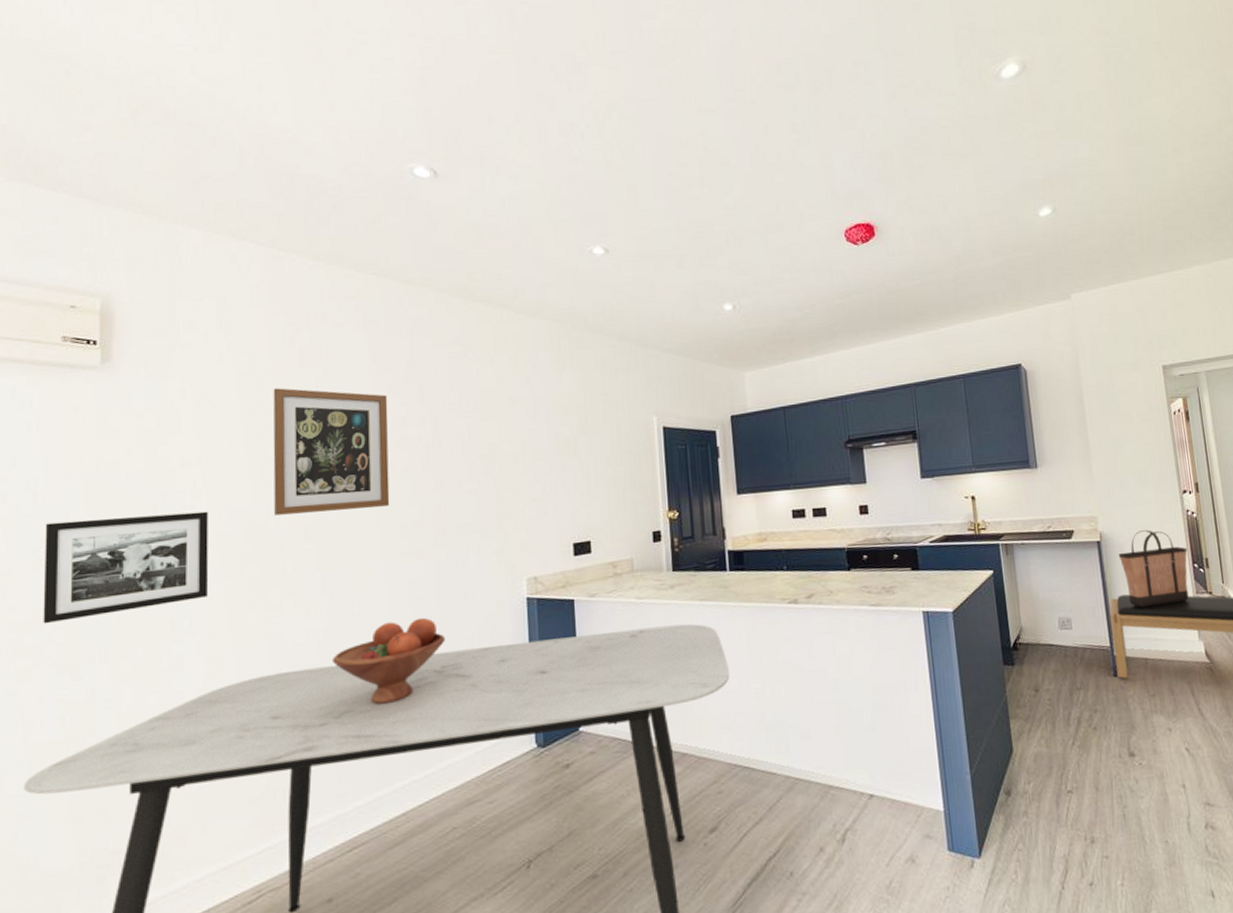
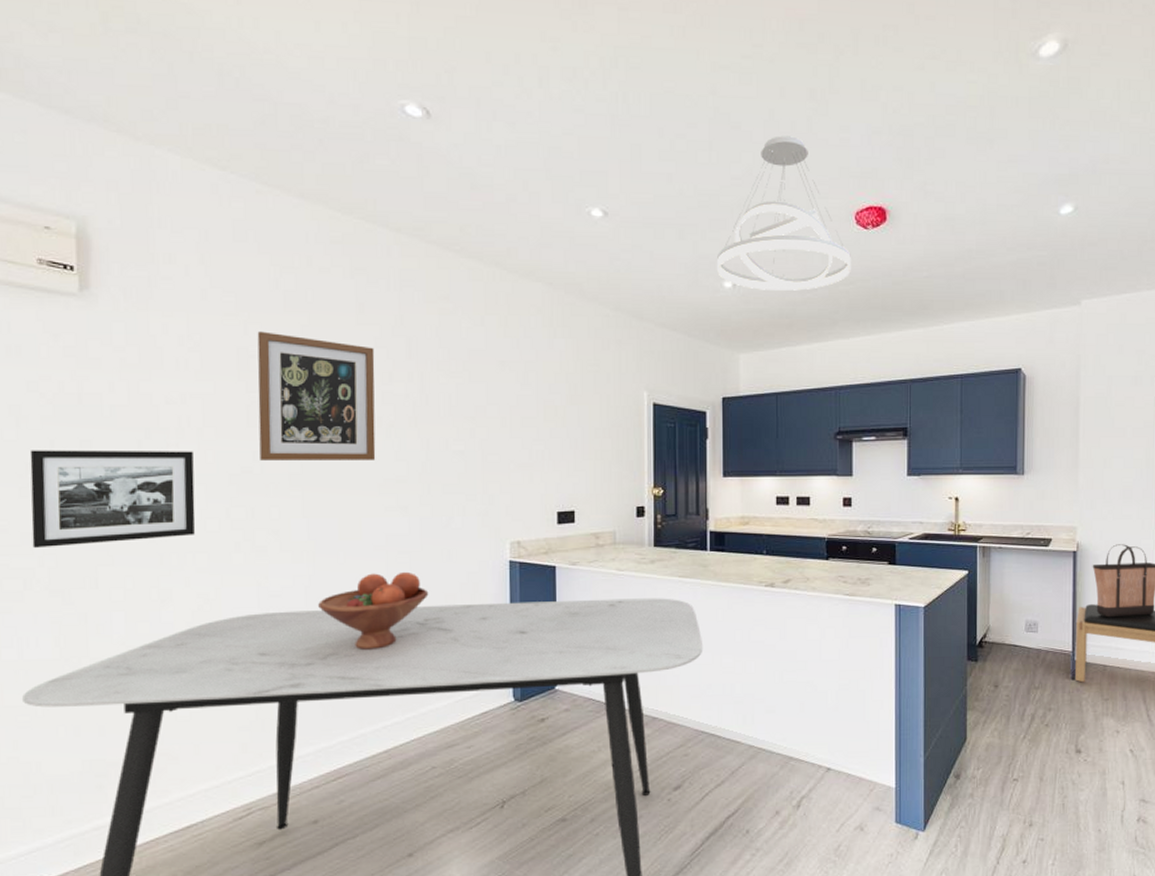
pendant light: none [716,166,846,310] -> present [717,136,851,291]

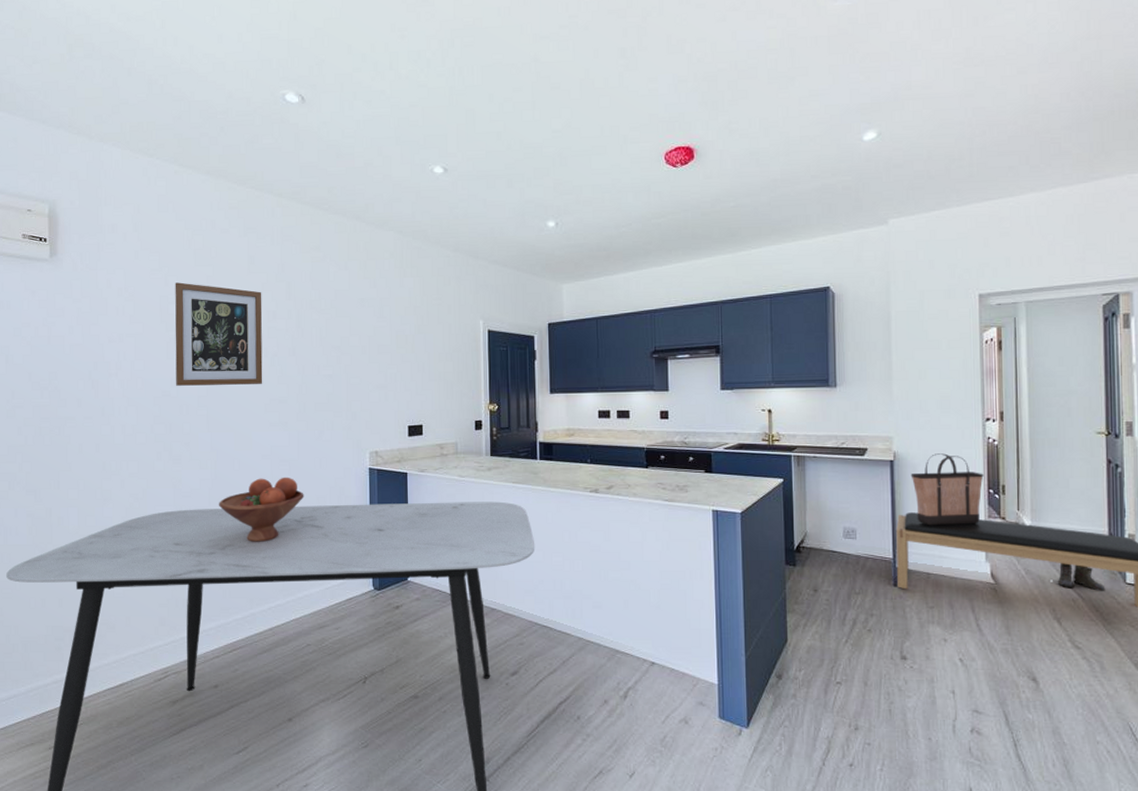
picture frame: present [29,450,196,549] -> none [14,379,129,457]
pendant light: present [717,136,851,291] -> none [541,91,662,227]

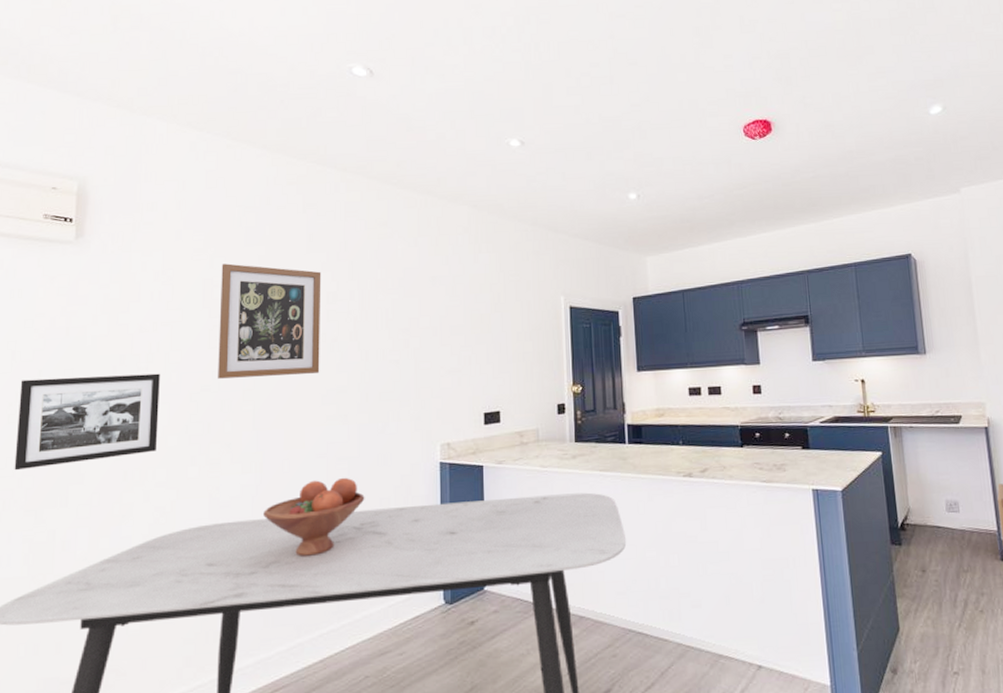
picture frame: none [14,379,129,457] -> present [14,373,160,471]

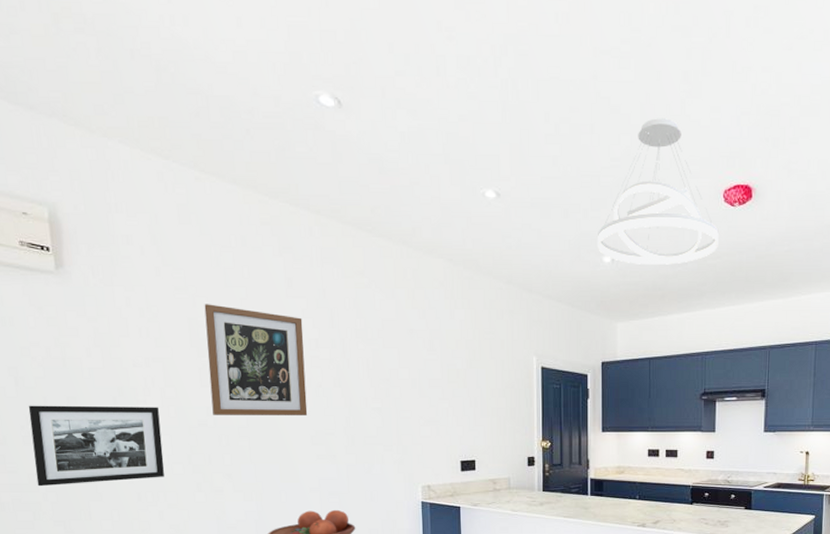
pendant light: none [622,67,743,199] -> present [598,118,719,265]

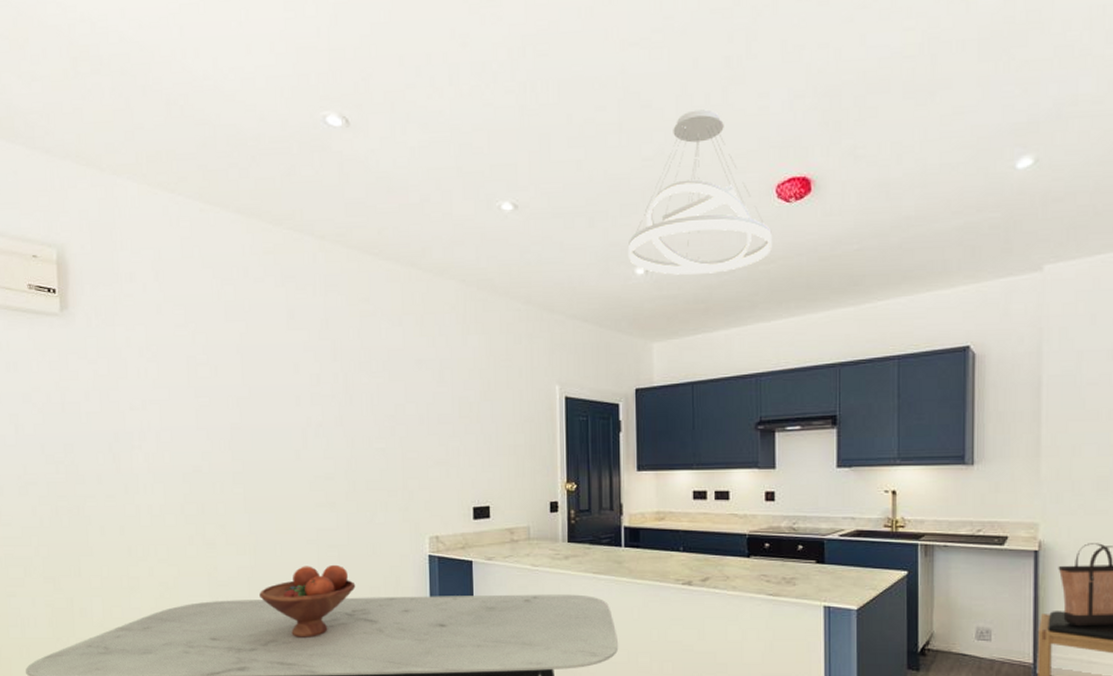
picture frame: present [28,405,165,487] -> none [26,452,157,540]
wall art: present [204,304,308,415] -> none [203,340,307,460]

